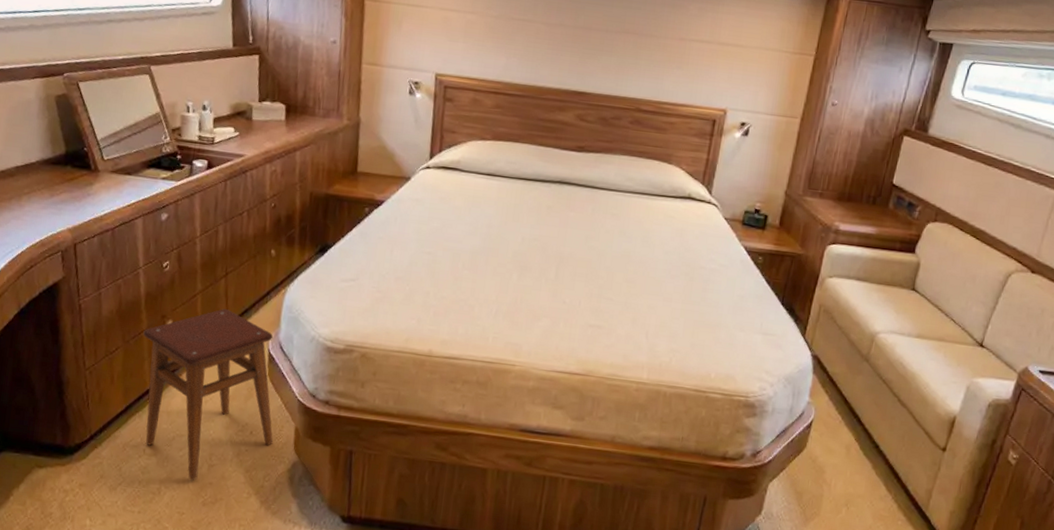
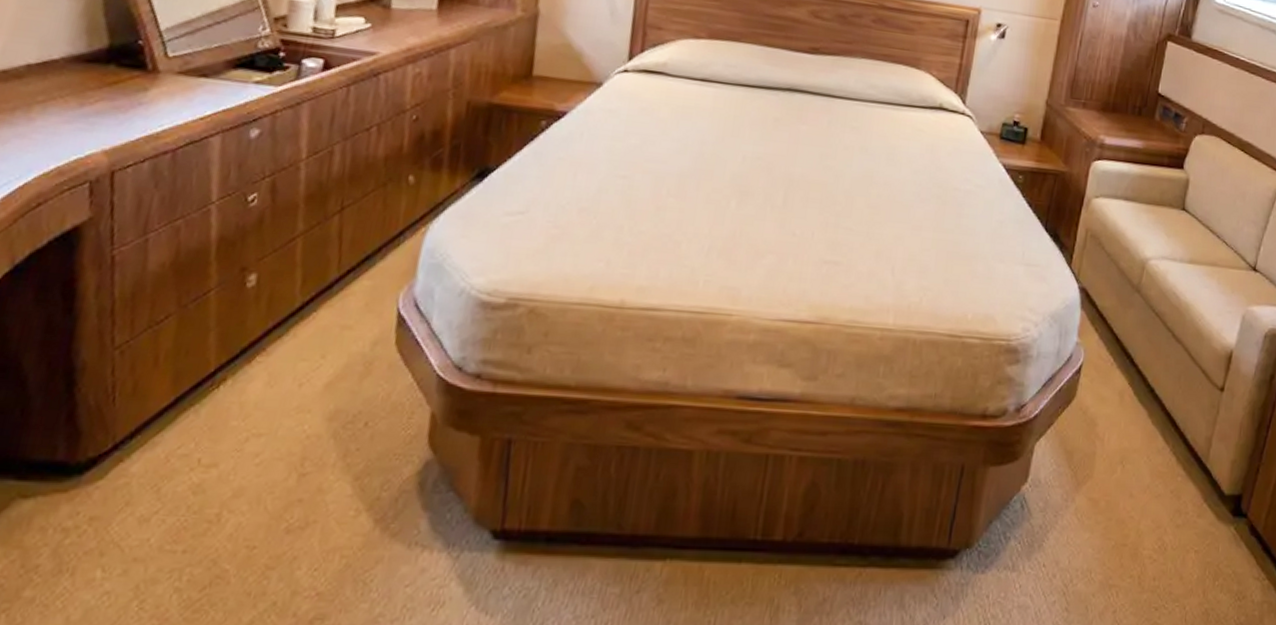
stool: present [143,309,274,480] -> none [202,256,406,498]

